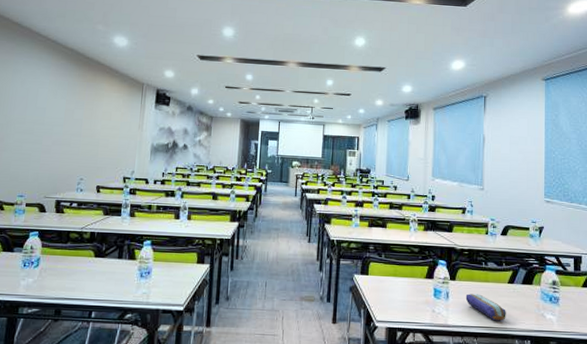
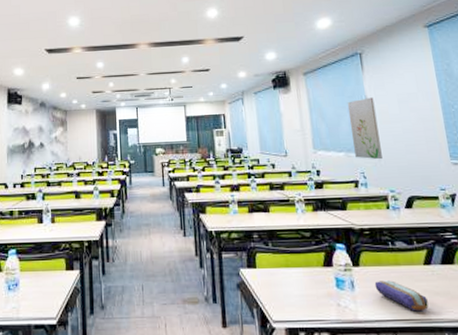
wall art: none [466,136,490,192] -> present [347,97,382,160]

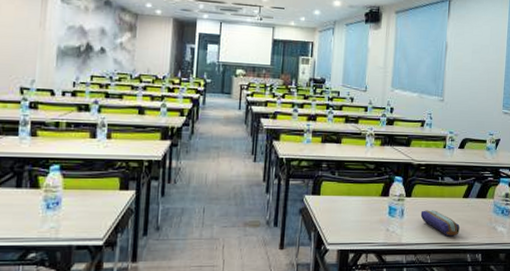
wall art: present [347,97,382,160] -> none [427,44,453,103]

